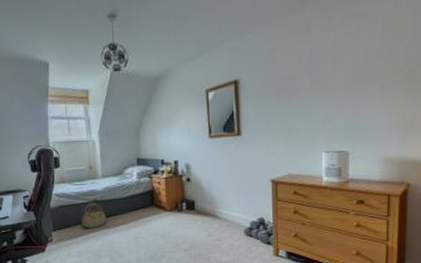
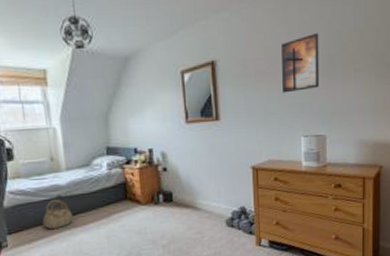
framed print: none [303,50,344,110] -> present [281,32,320,93]

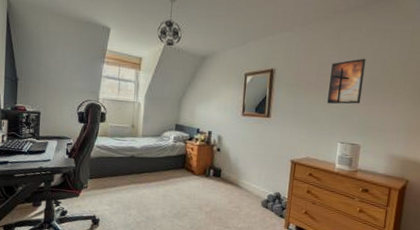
basket: present [43,200,74,230] -> none [117,158,141,182]

